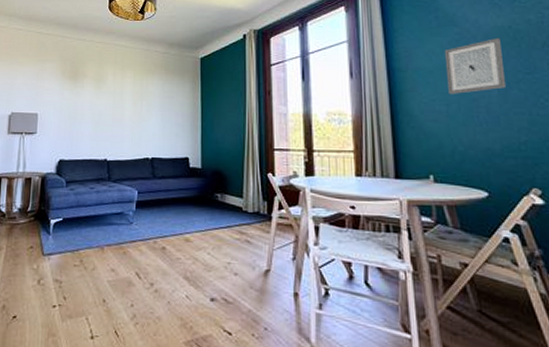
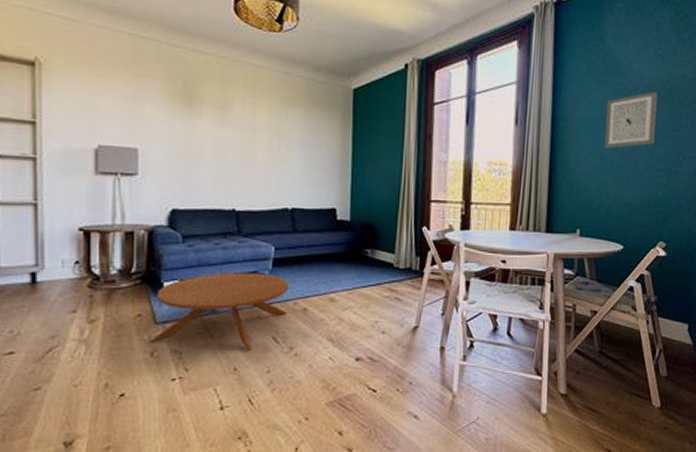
coffee table: none [38,212,150,284] -> present [149,272,289,350]

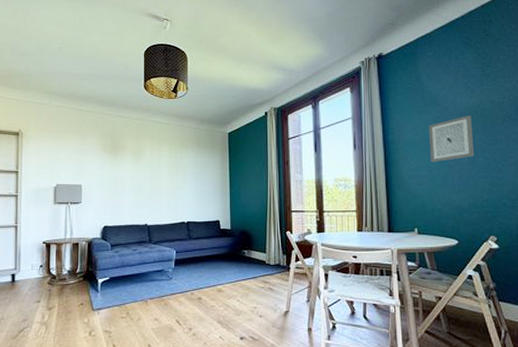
coffee table: present [149,272,289,350] -> none [88,271,187,331]

